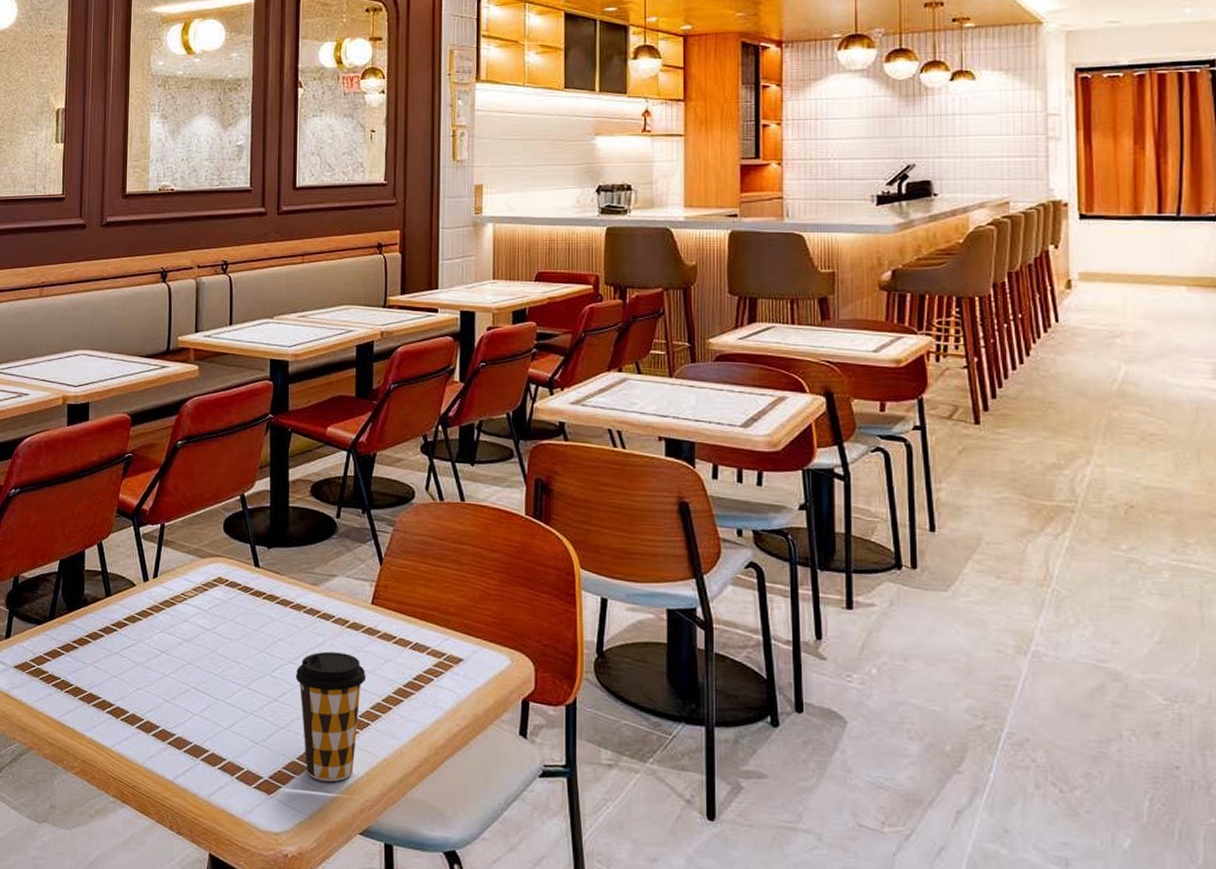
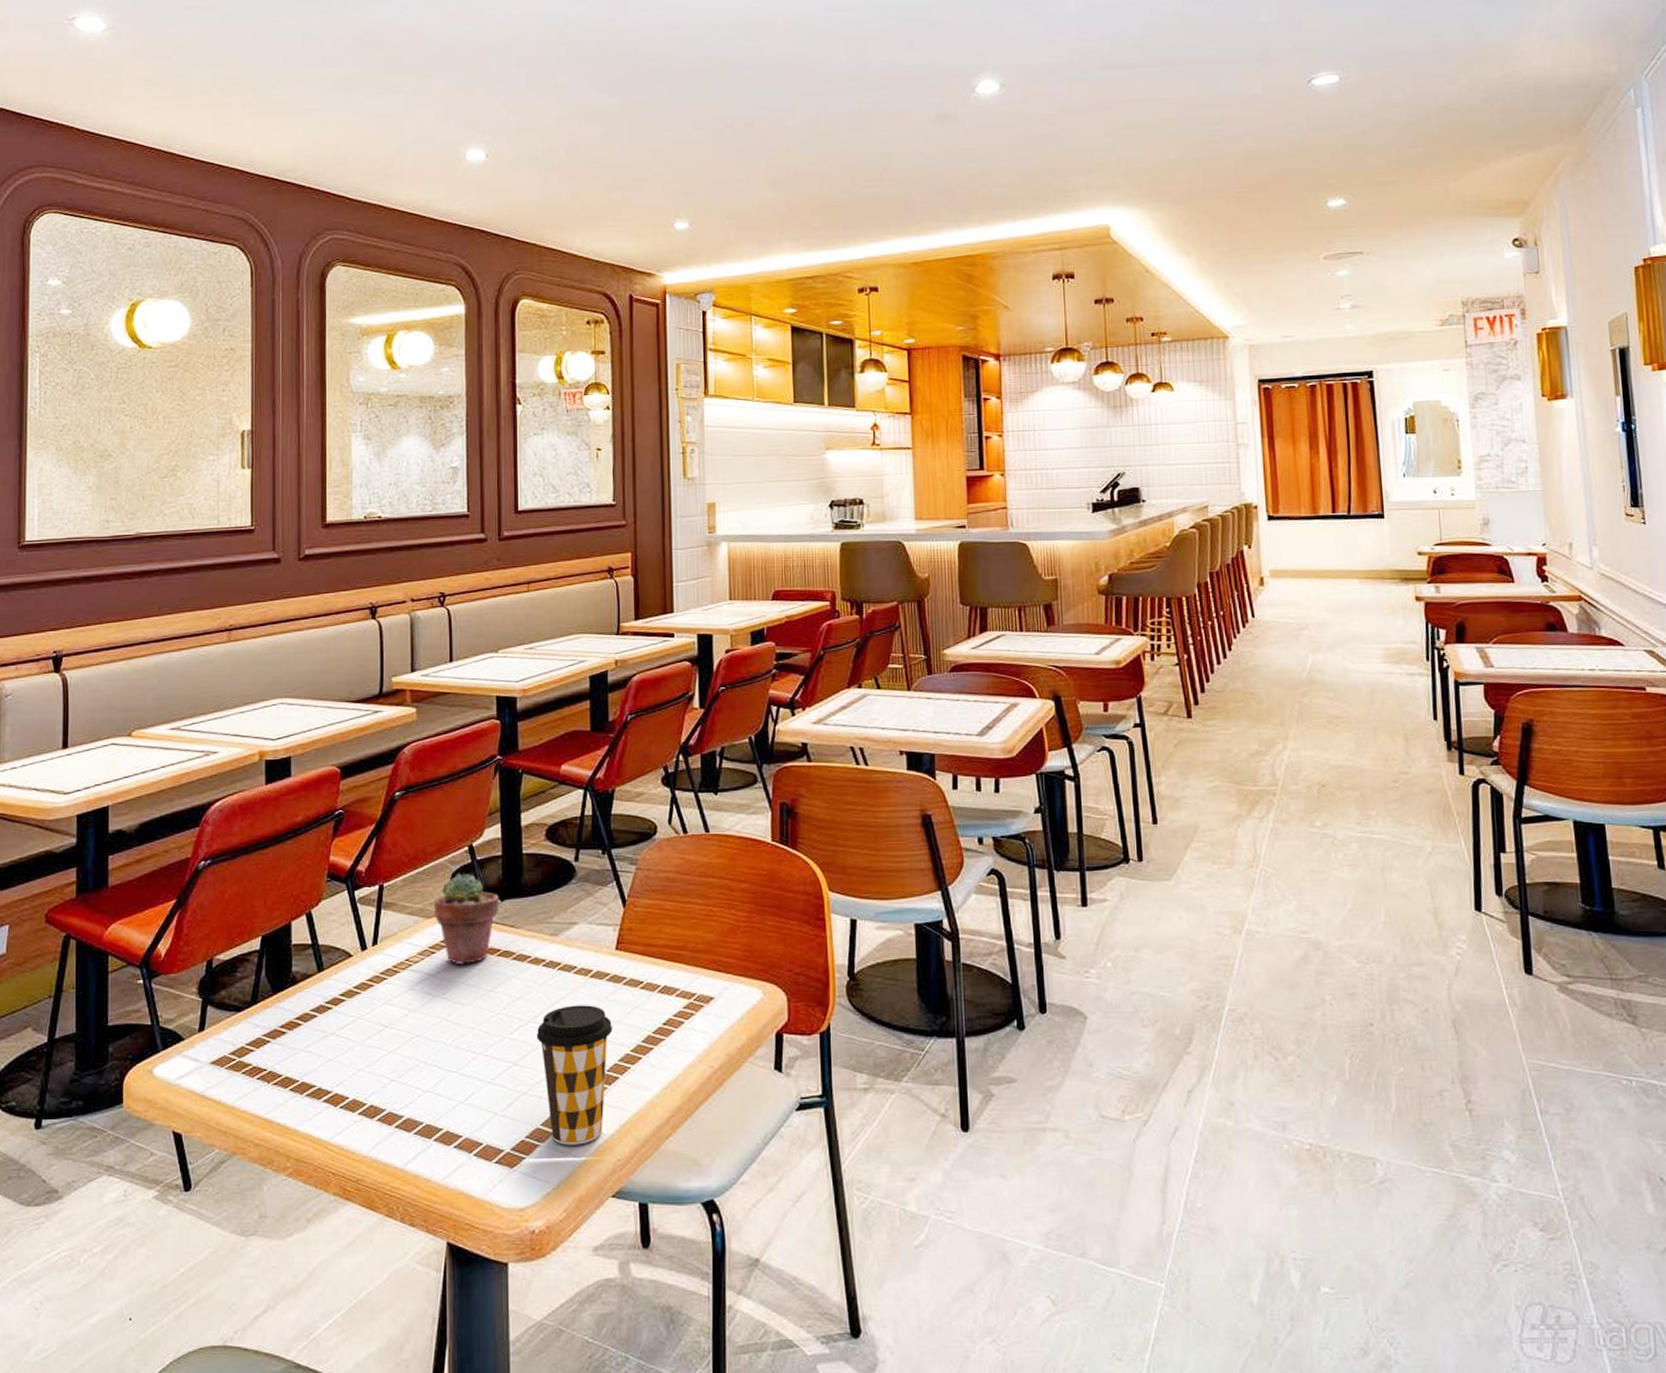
potted succulent: none [208,519,266,603] -> present [435,873,499,964]

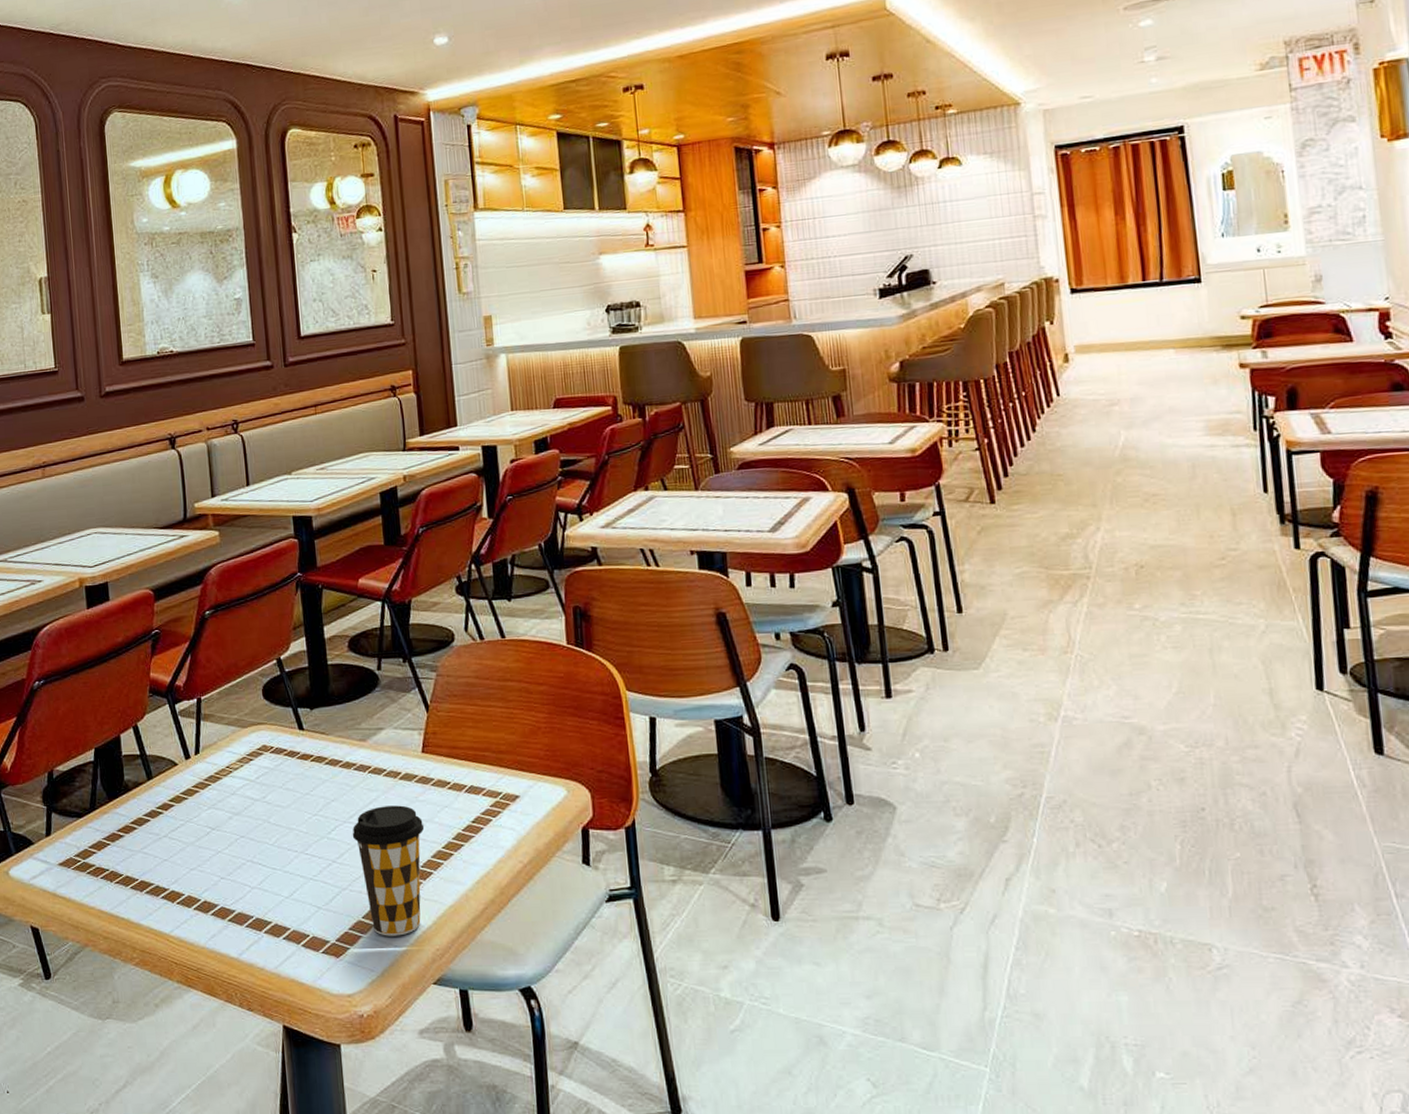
potted succulent: present [435,873,499,964] -> none [249,684,309,770]

